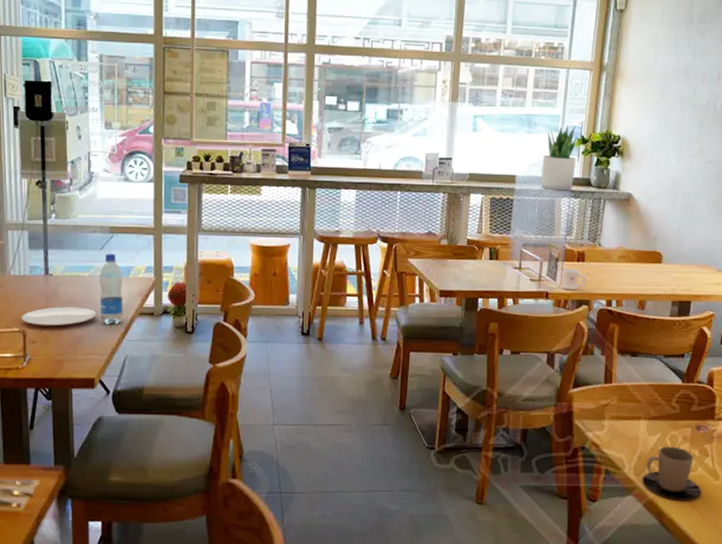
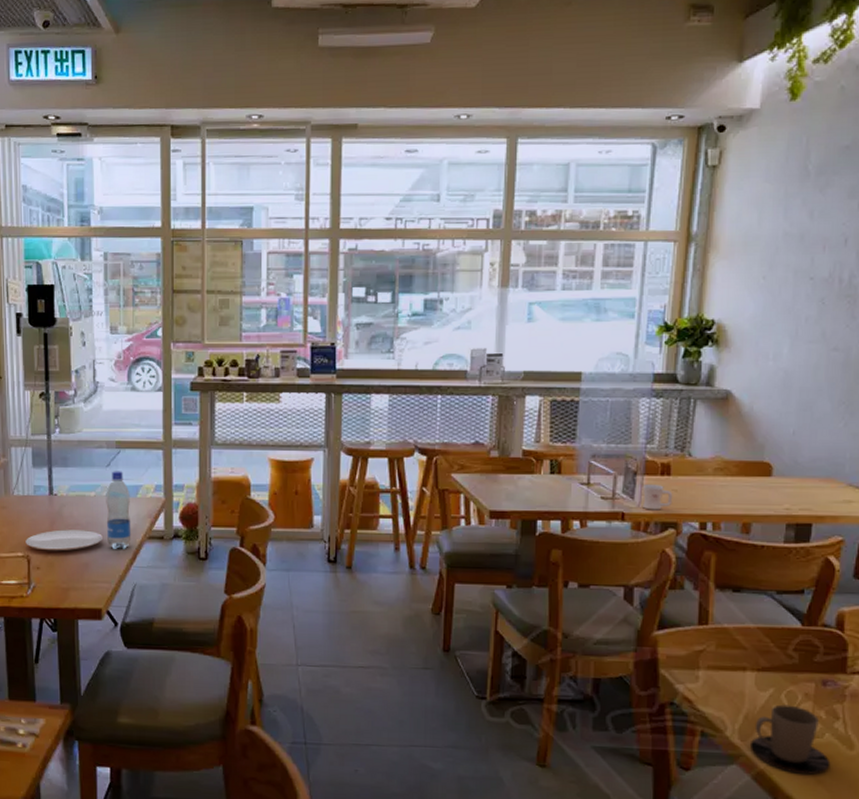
planter: present [541,124,578,191] -> none [614,308,660,389]

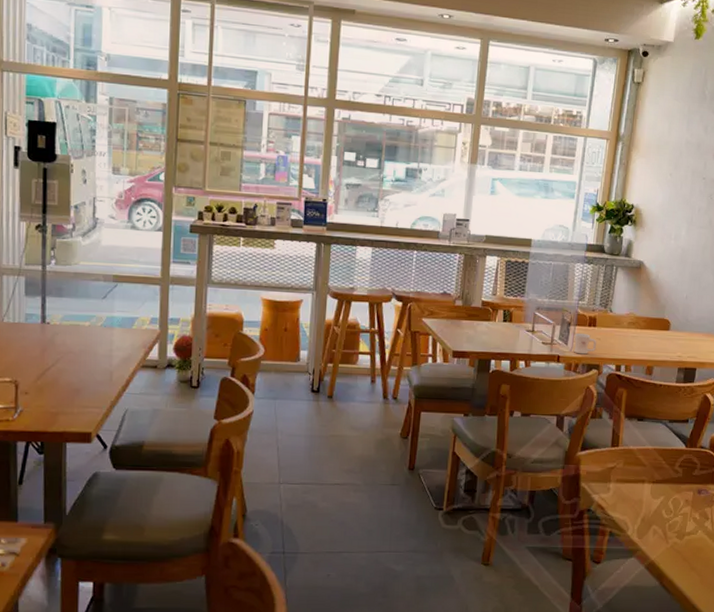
plate: present [26,529,102,551] -> none [14,356,95,377]
bottle: present [106,471,131,549] -> none [99,303,126,377]
cup: present [751,704,831,773] -> none [645,509,701,562]

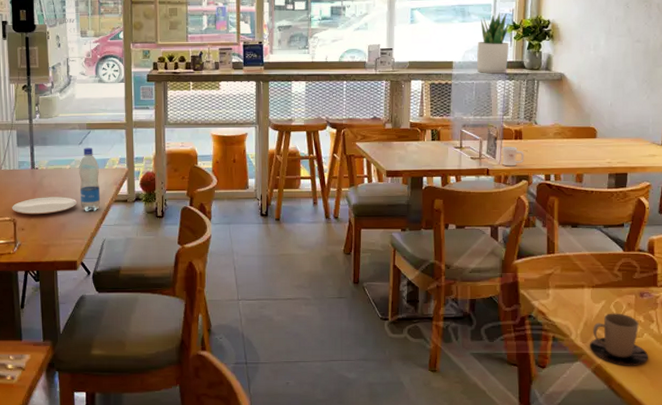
plate: none [14,356,95,377] -> present [12,197,77,215]
bottle: none [99,303,126,377] -> present [79,147,101,211]
planter: none [556,191,594,257] -> present [477,12,510,74]
cup: none [645,509,701,562] -> present [590,313,649,365]

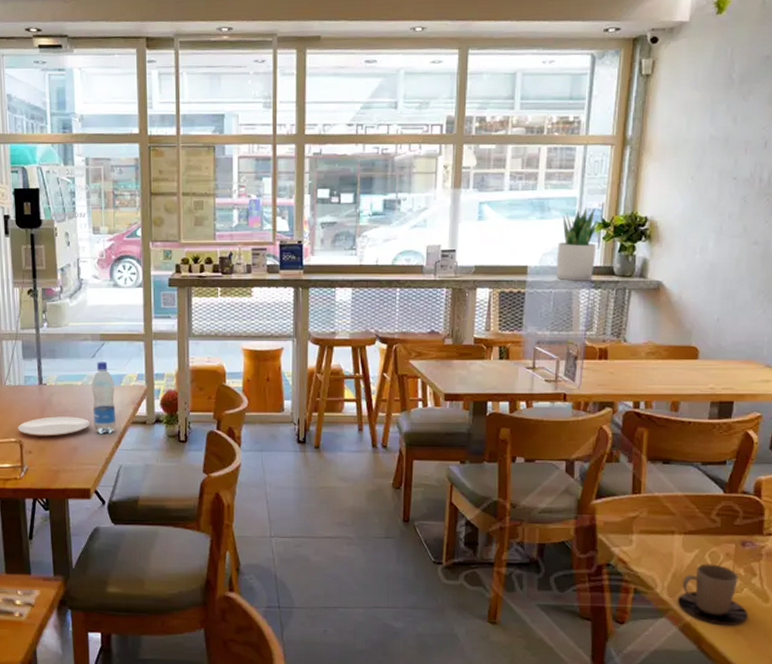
mug: present [501,146,525,167] -> none [581,367,610,391]

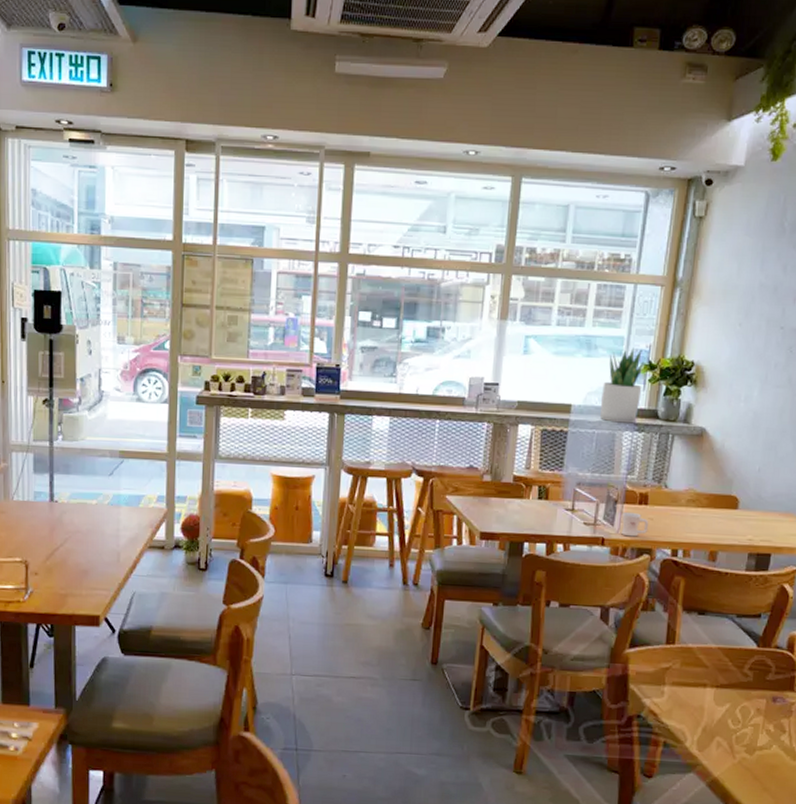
plate: present [18,416,89,436] -> none [24,536,103,558]
bottle: present [92,361,116,434] -> none [107,480,132,558]
mug: none [581,367,610,391] -> present [620,512,649,537]
cup: present [678,564,748,624] -> none [707,718,776,781]

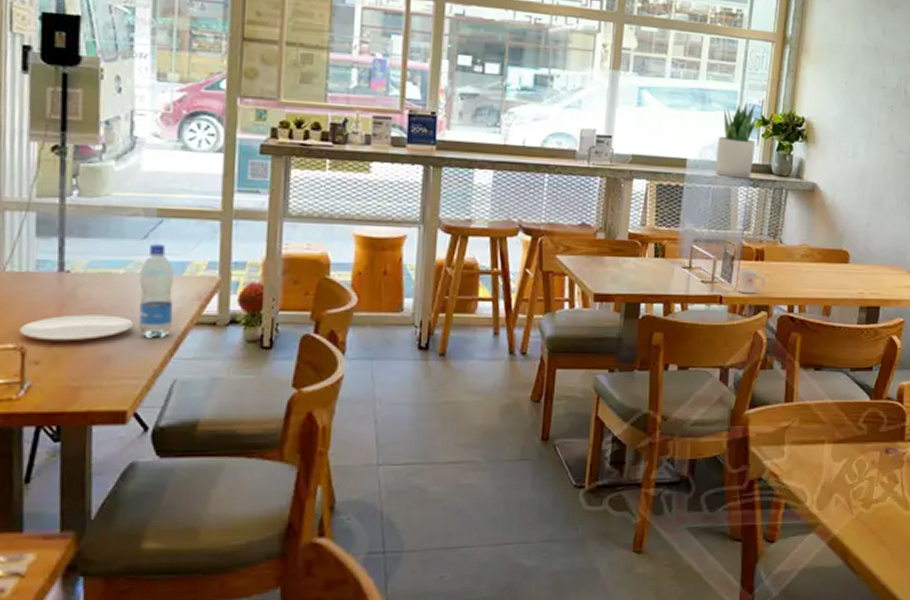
plate: none [24,536,103,558] -> present [20,314,133,341]
bottle: none [107,480,132,558] -> present [138,244,174,338]

